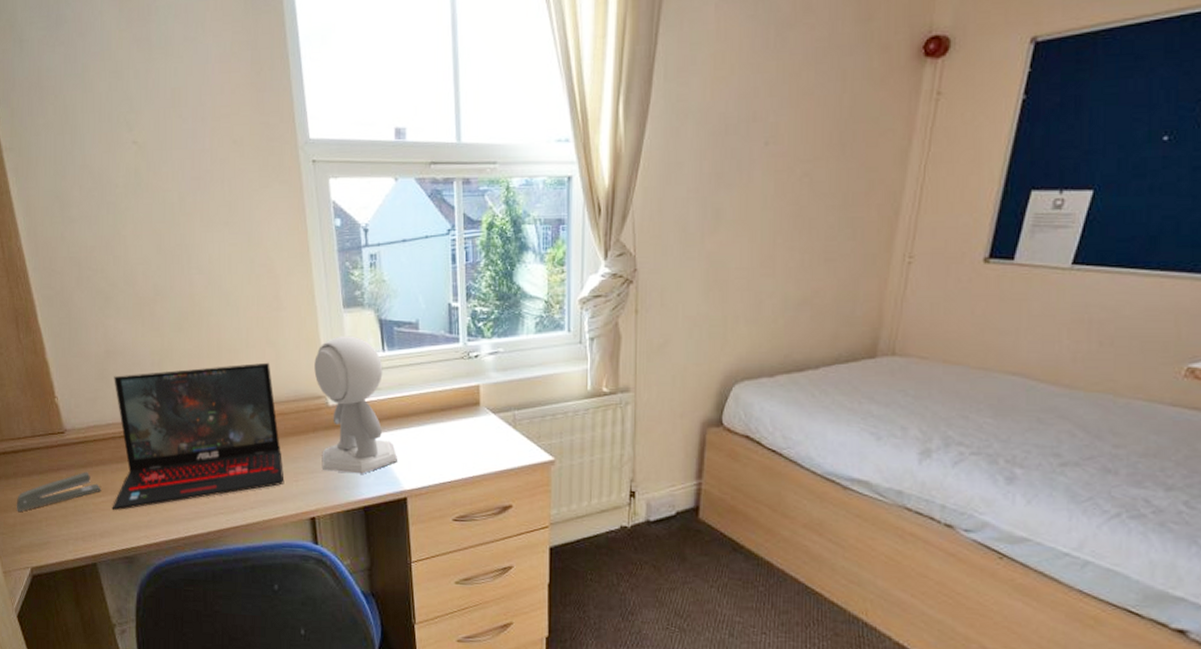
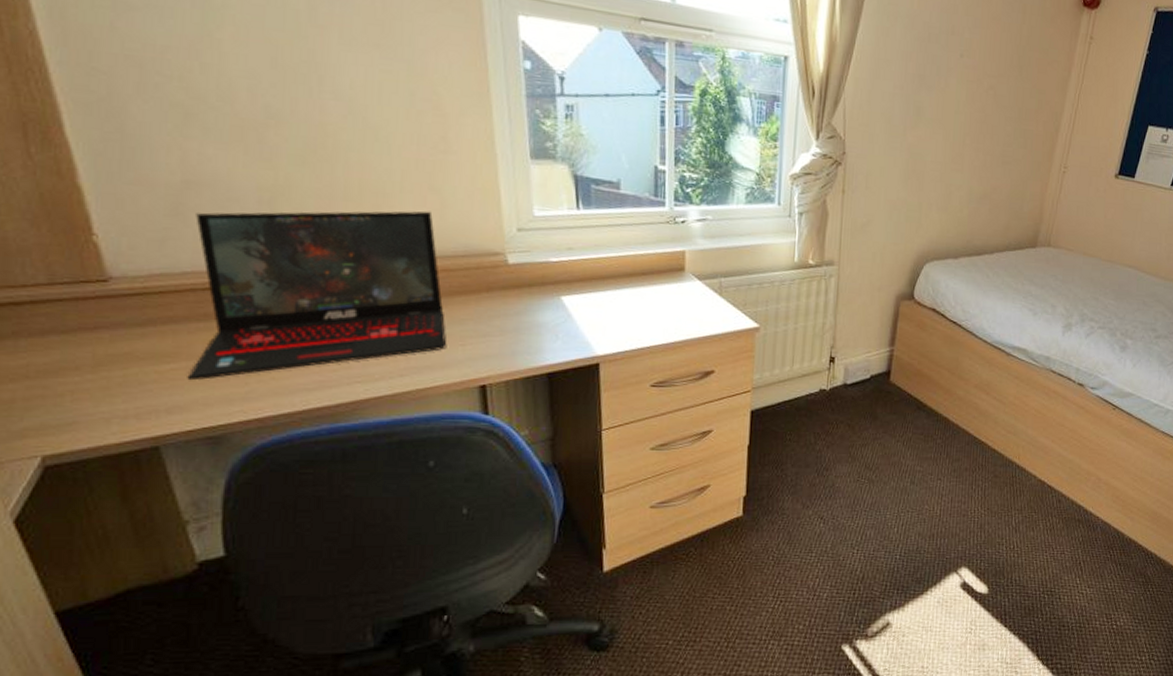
stapler: present [17,471,102,511] -> none [17,331,171,383]
desk lamp: present [314,336,399,474] -> none [491,188,591,338]

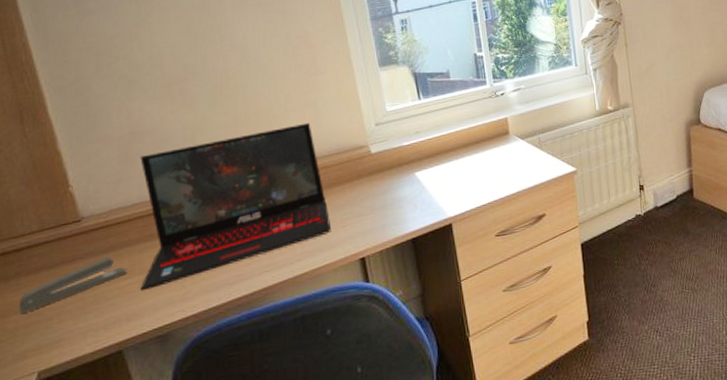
stapler: none [17,331,171,383] -> present [19,256,127,314]

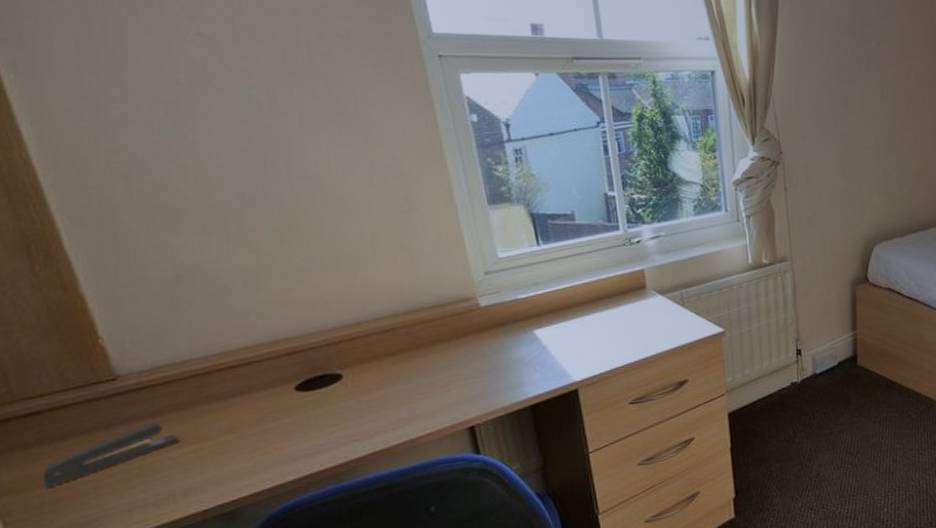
laptop: present [140,122,332,292] -> none [189,268,434,463]

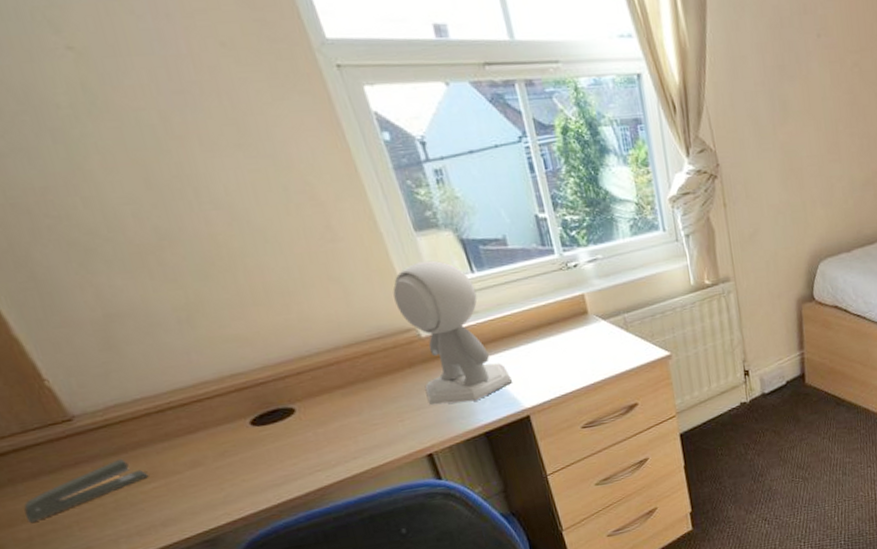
desk lamp: none [459,232,565,375] -> present [393,260,513,405]

